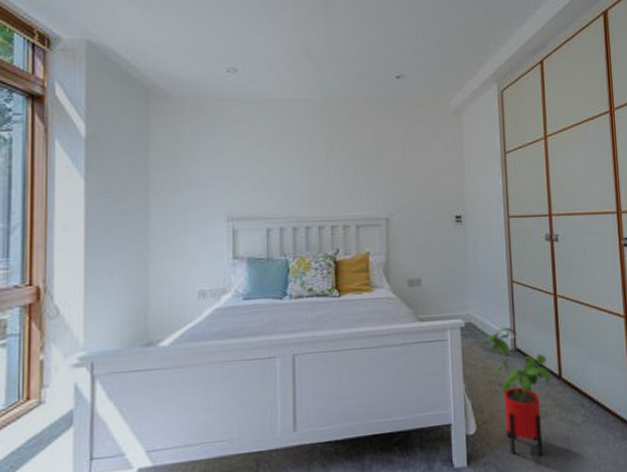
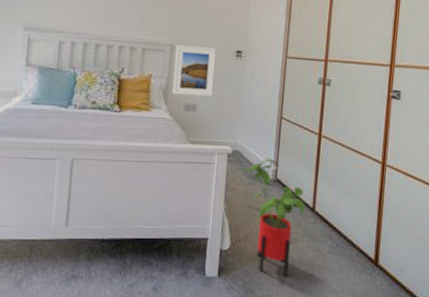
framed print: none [392,215,437,271] -> present [172,44,217,97]

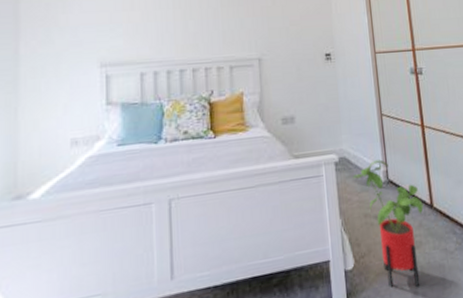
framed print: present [172,44,217,97] -> none [264,54,309,110]

